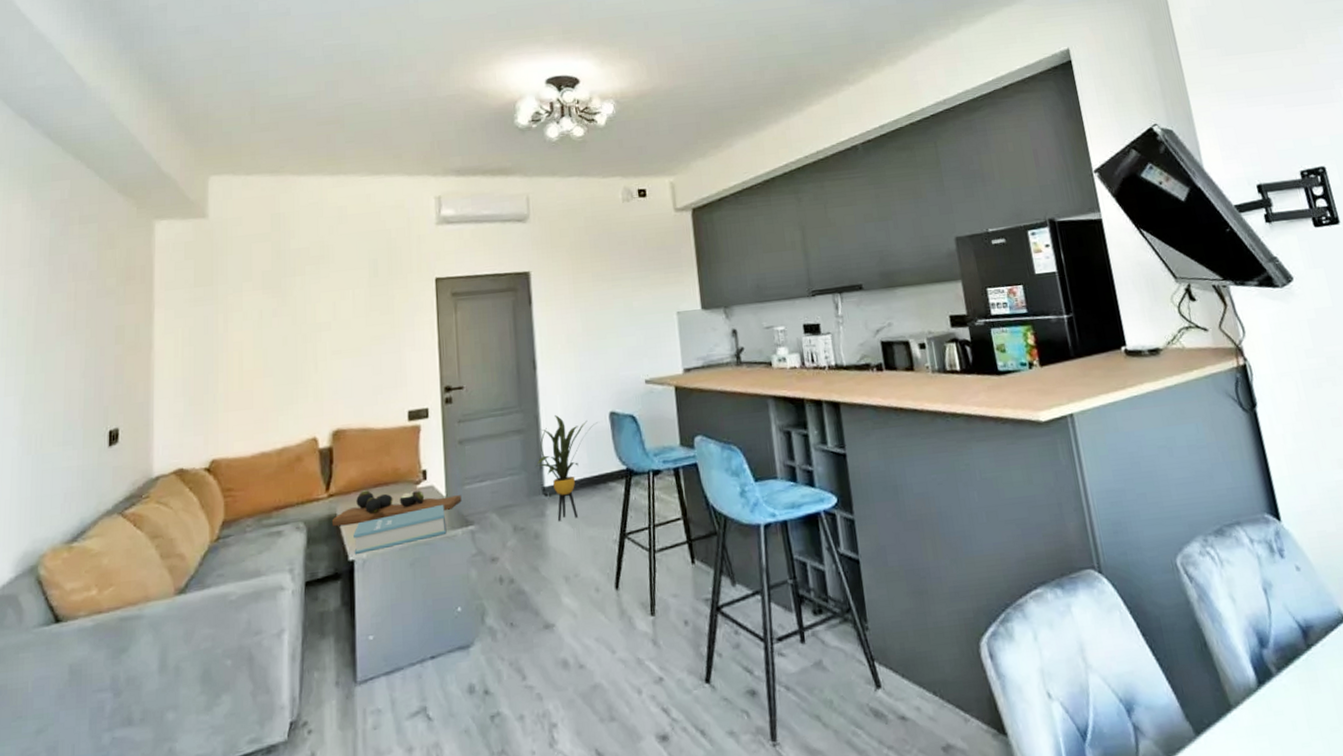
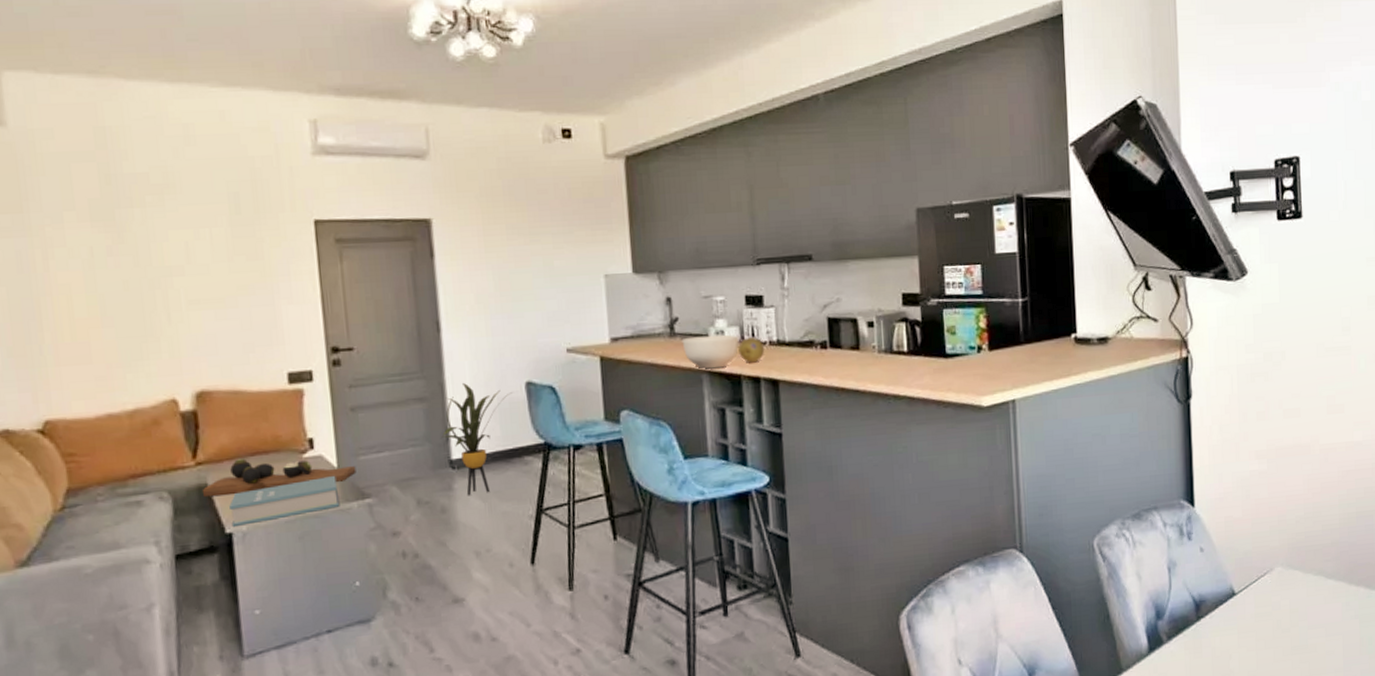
bowl: none [747,361,800,395] -> present [682,335,739,370]
fruit: none [800,362,824,387] -> present [738,336,764,363]

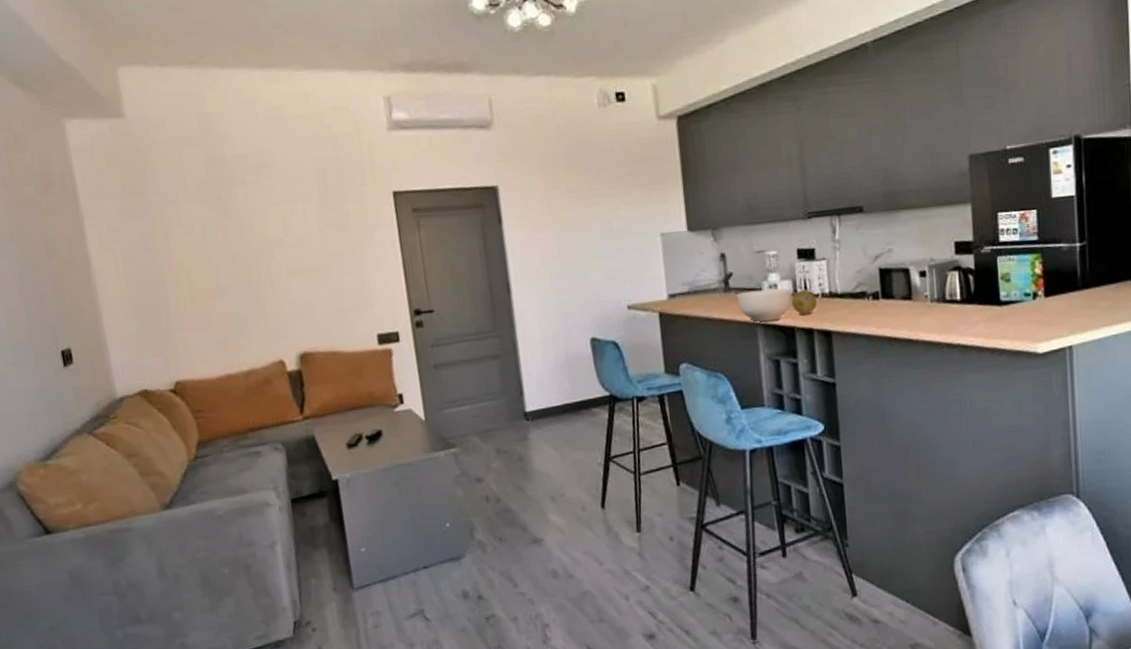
decorative tray: present [201,459,356,498] -> none [309,413,442,448]
book: present [229,475,340,528] -> none [334,427,429,475]
house plant: present [441,382,512,496] -> none [516,340,578,446]

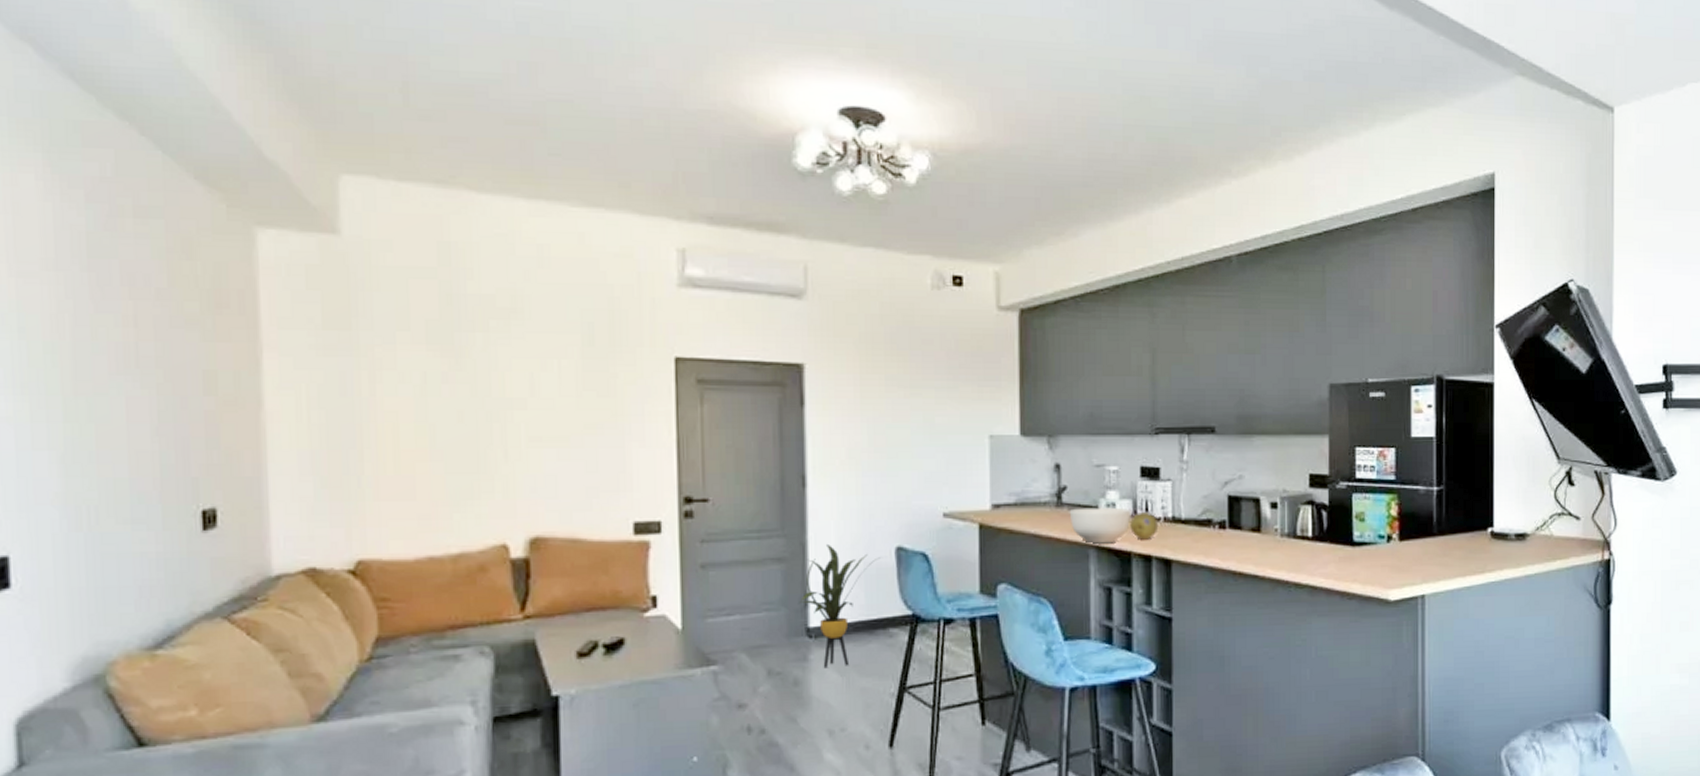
house plant: none [516,340,578,446] -> present [799,543,880,669]

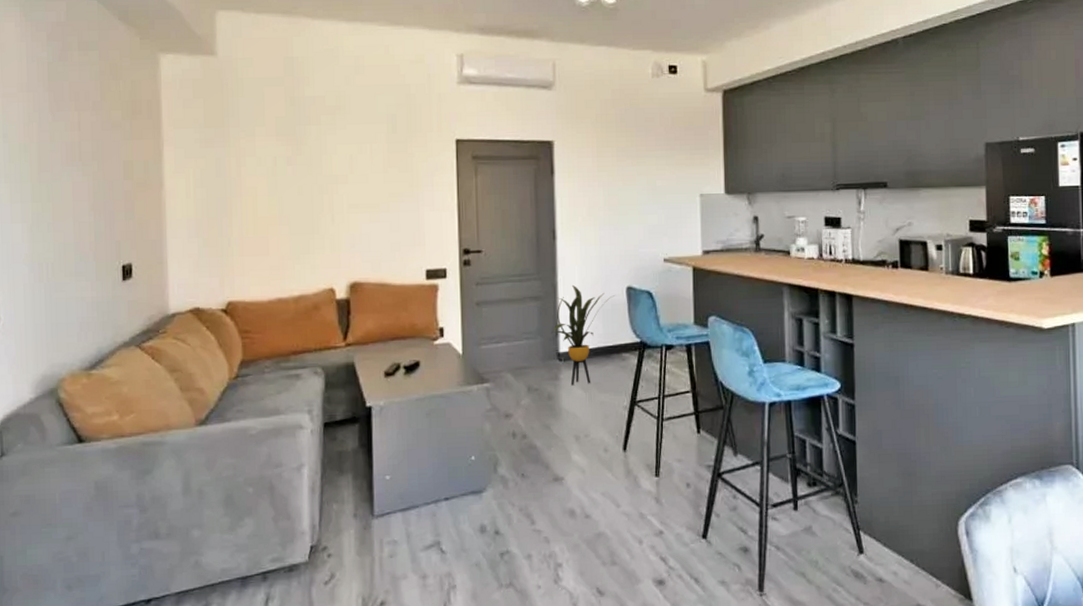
bowl: present [1069,507,1131,544] -> none [766,252,818,282]
fruit: present [1130,511,1157,540] -> none [817,254,840,278]

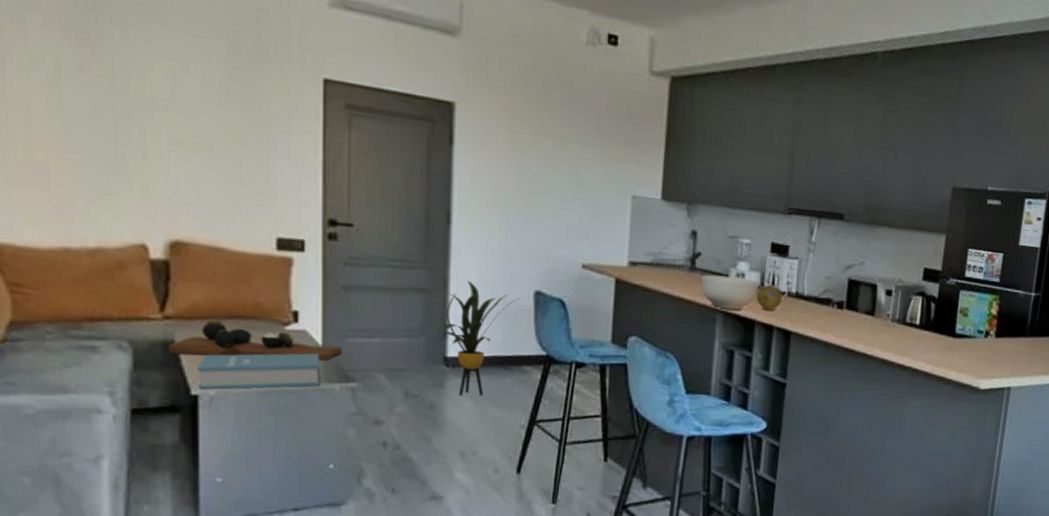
decorative tray: none [349,342,478,375] -> present [167,320,342,361]
book: none [371,361,463,402] -> present [198,353,321,391]
bowl: none [766,252,818,282] -> present [701,274,759,311]
fruit: none [817,254,840,278] -> present [756,284,782,311]

